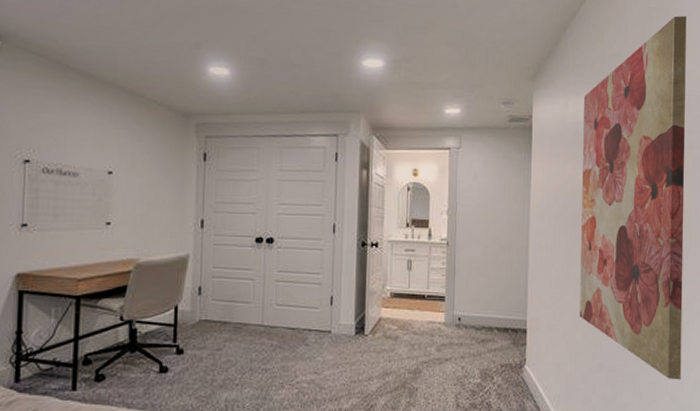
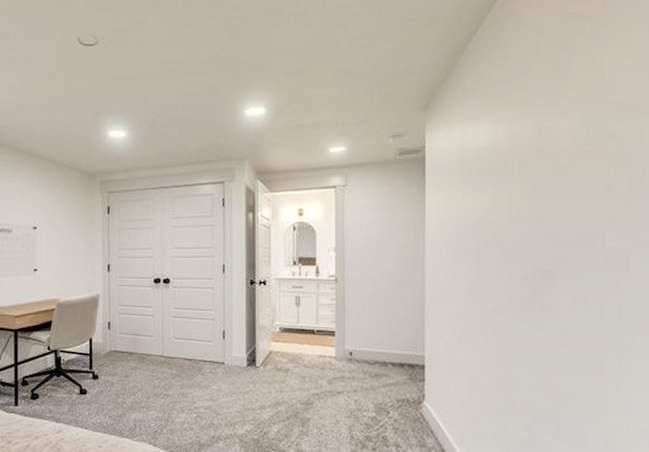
wall art: present [579,15,687,380] -> none [486,16,619,425]

